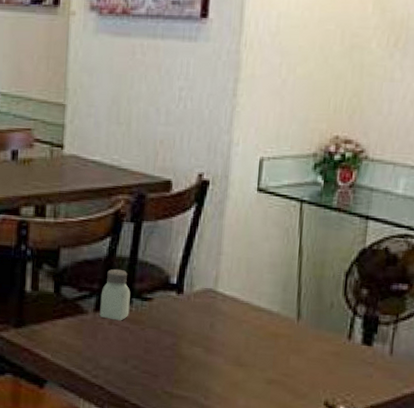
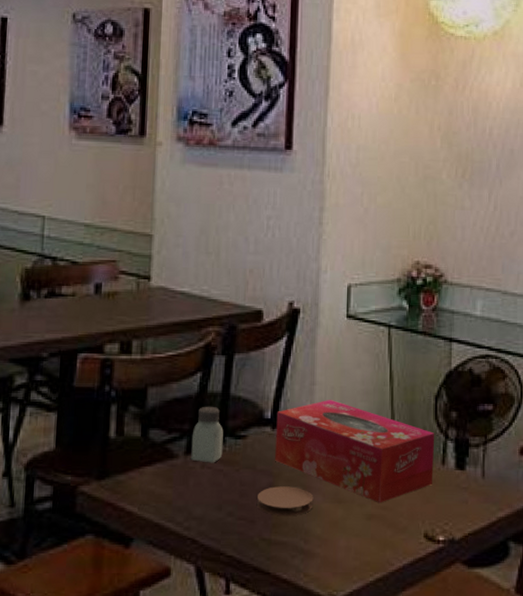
coaster: none [160,346,215,374] -> present [256,486,314,516]
tissue box: none [179,269,343,370] -> present [275,399,435,503]

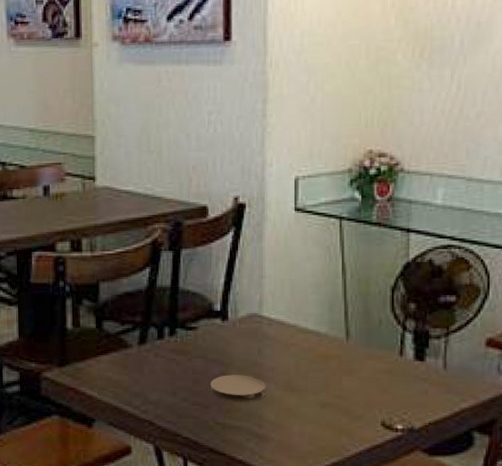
saltshaker: present [191,406,224,463] -> none [144,299,175,353]
tissue box: present [275,399,435,503] -> none [226,291,392,392]

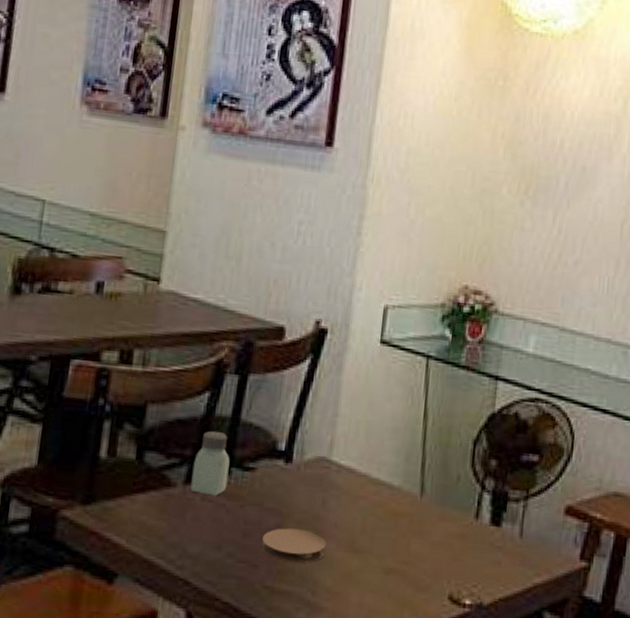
saltshaker: none [144,299,175,353] -> present [190,431,230,496]

